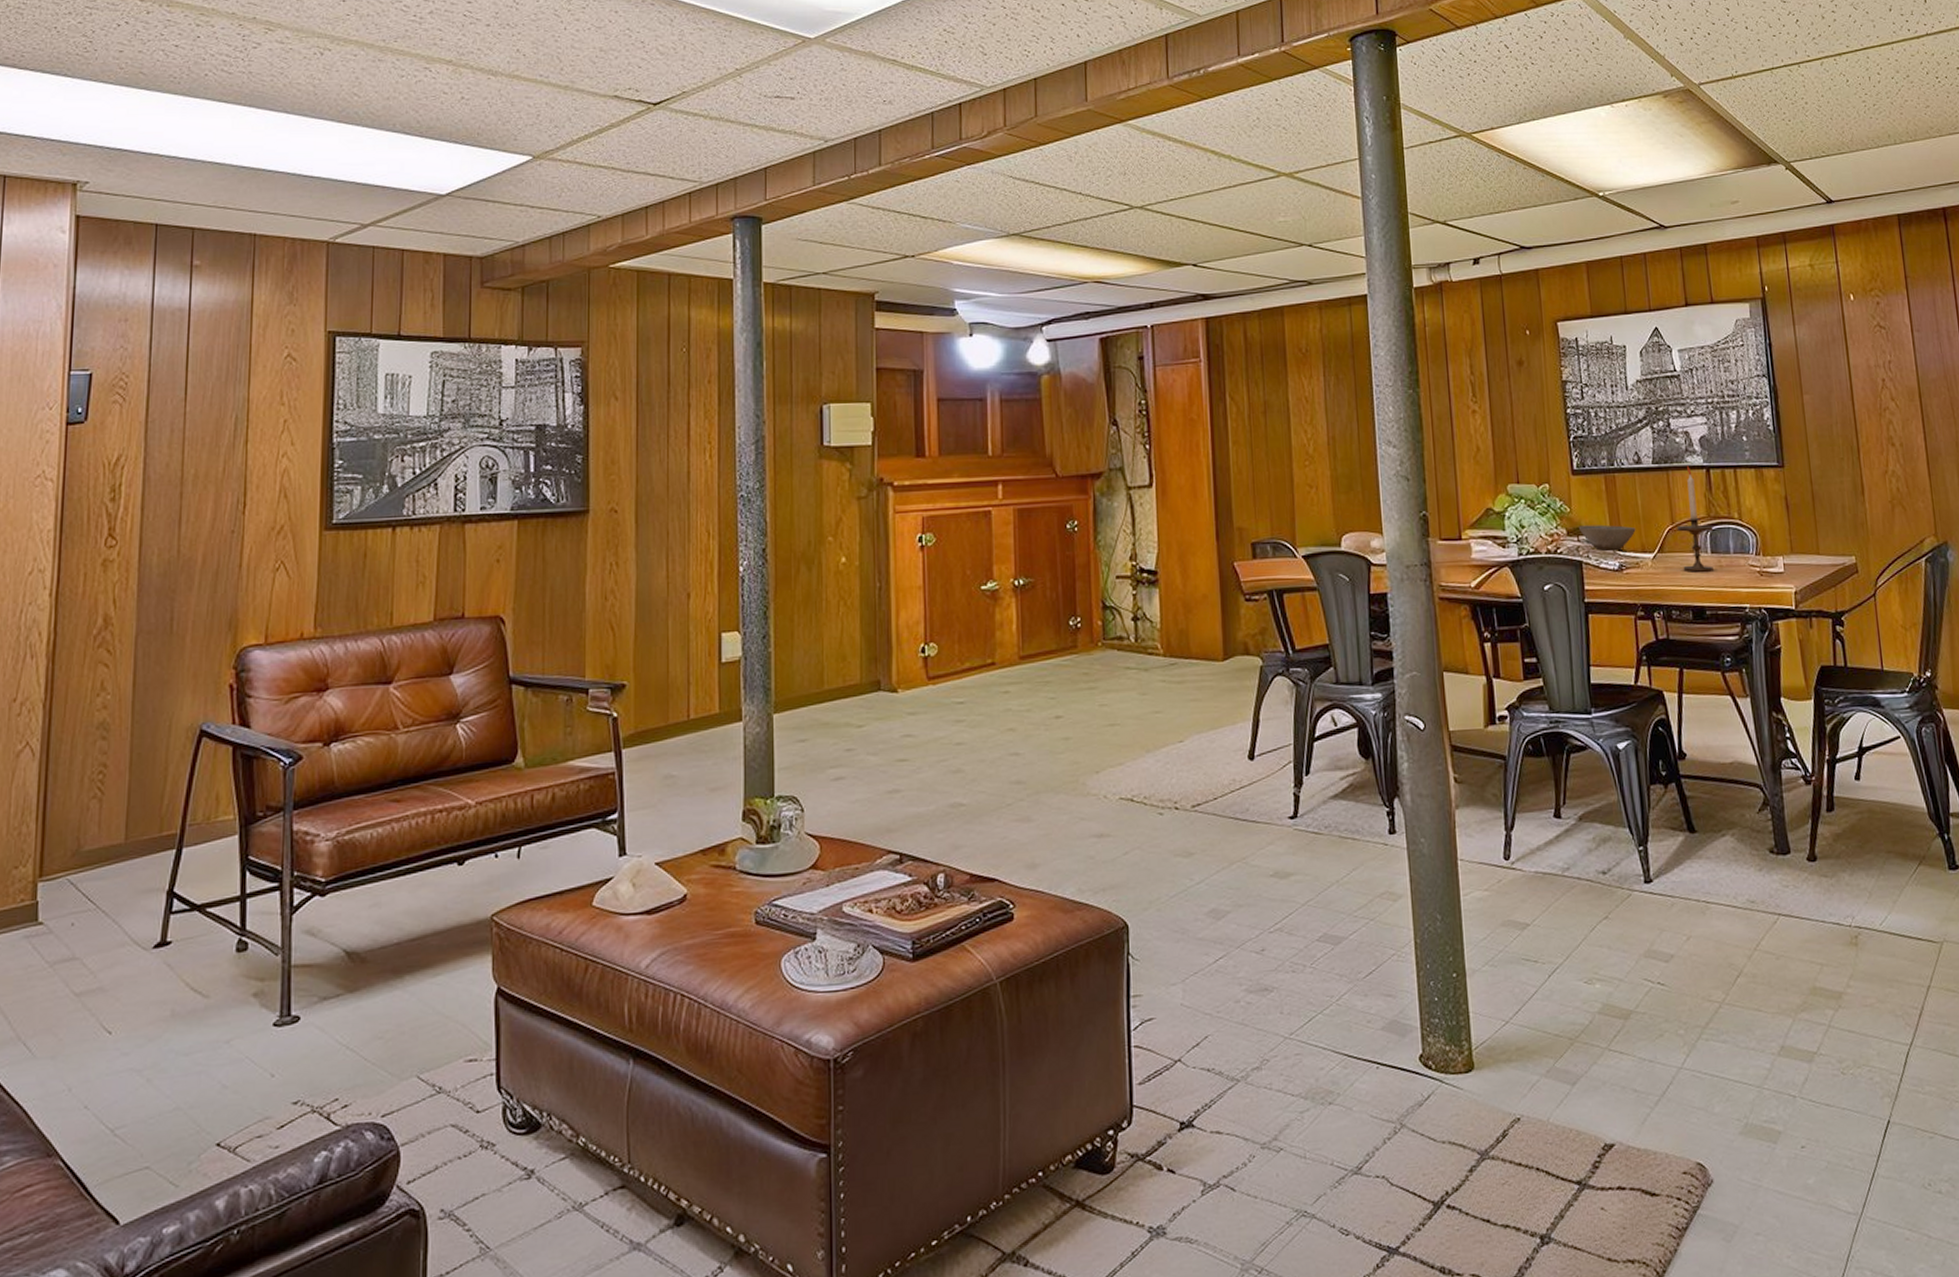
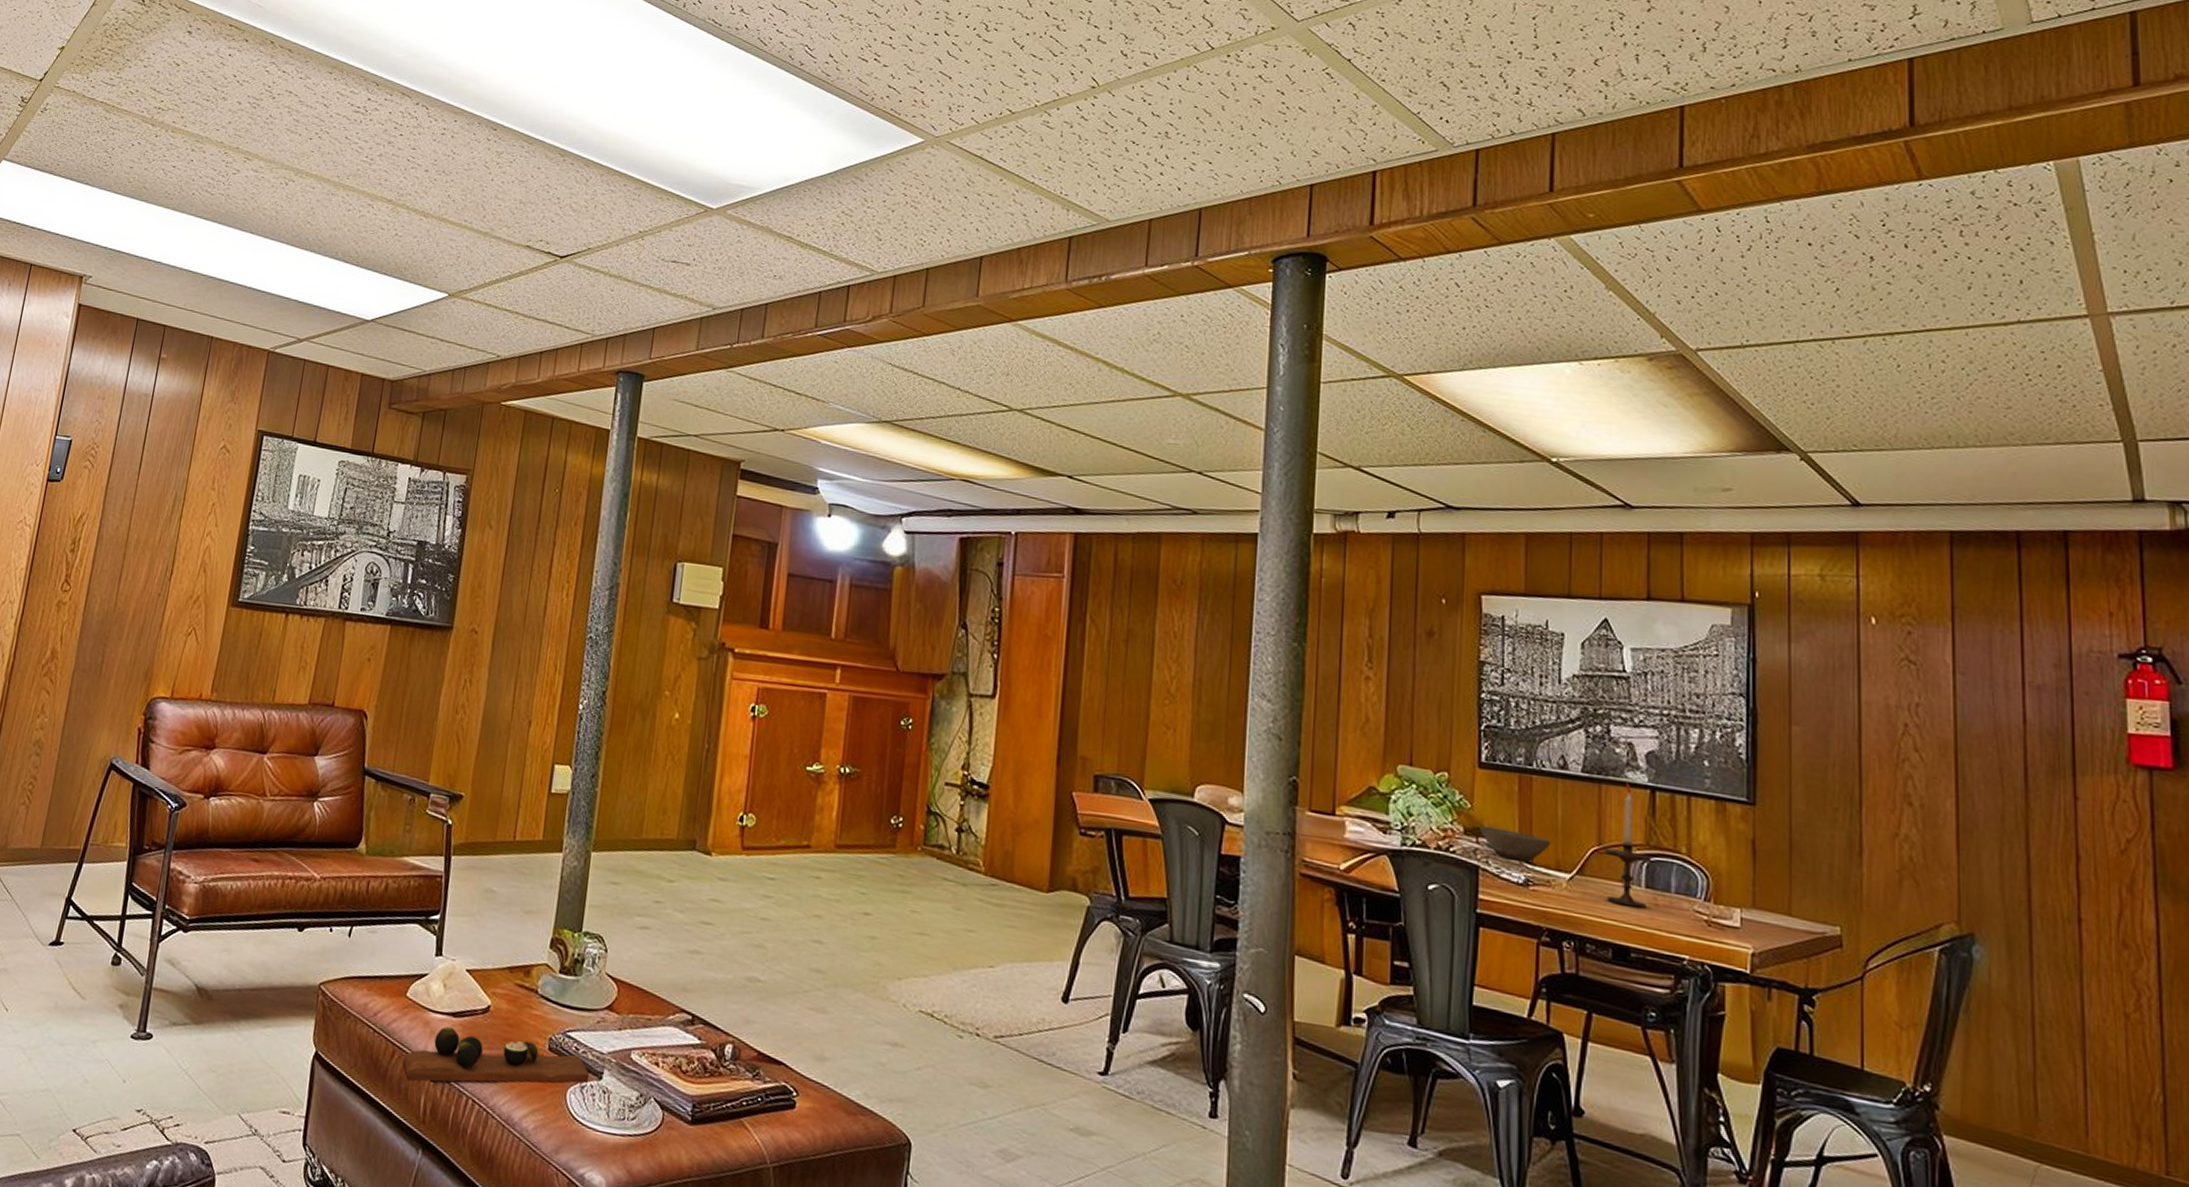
decorative tray: none [598,920,803,993] -> present [402,1026,590,1084]

